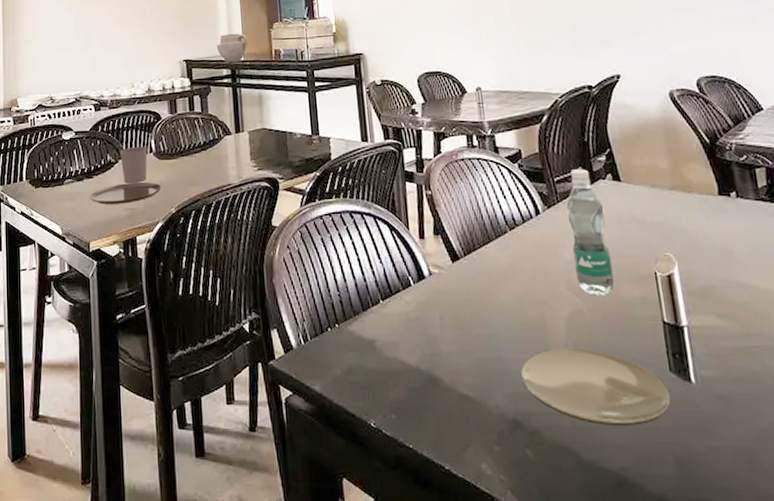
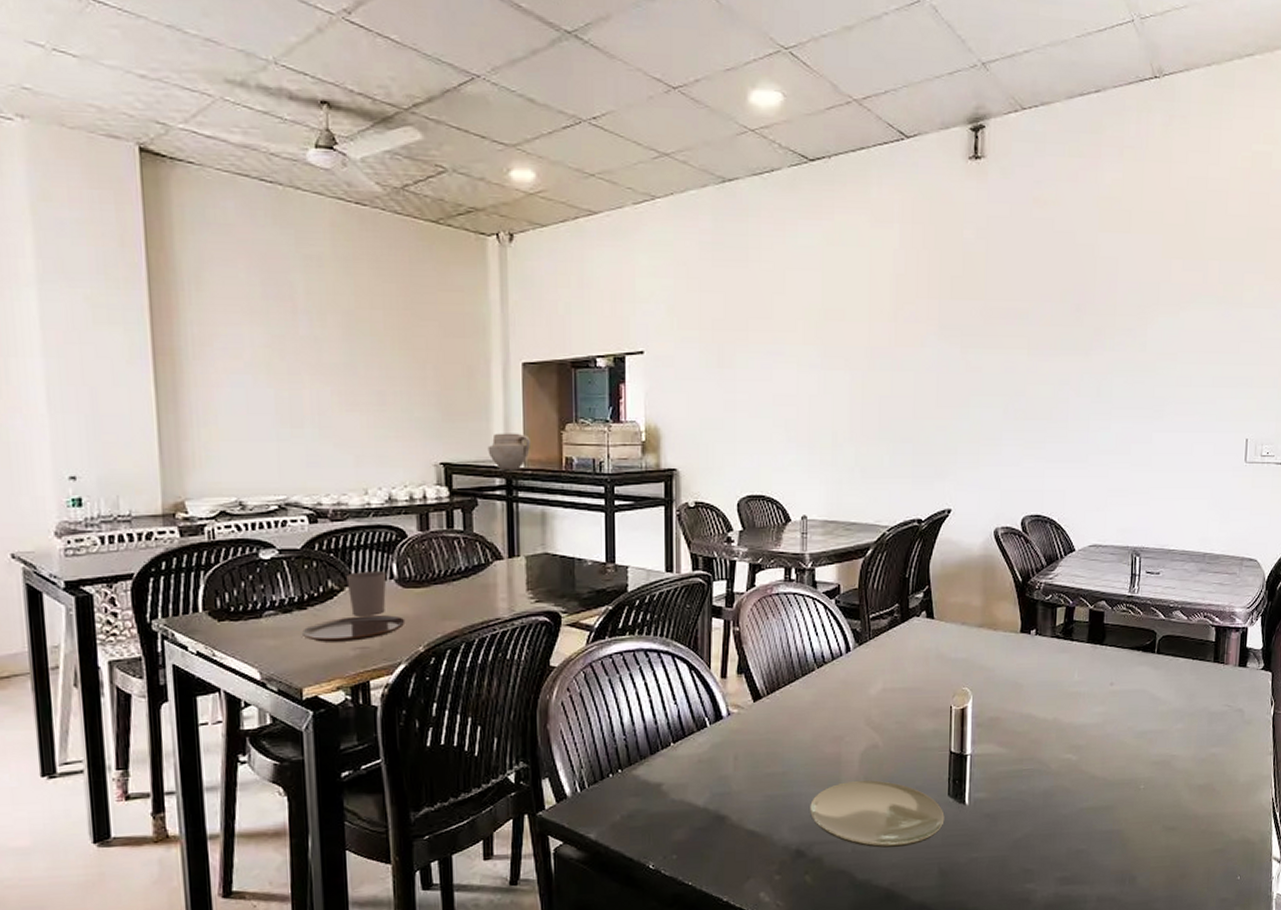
bottle: present [566,169,615,295] -> none [877,606,914,730]

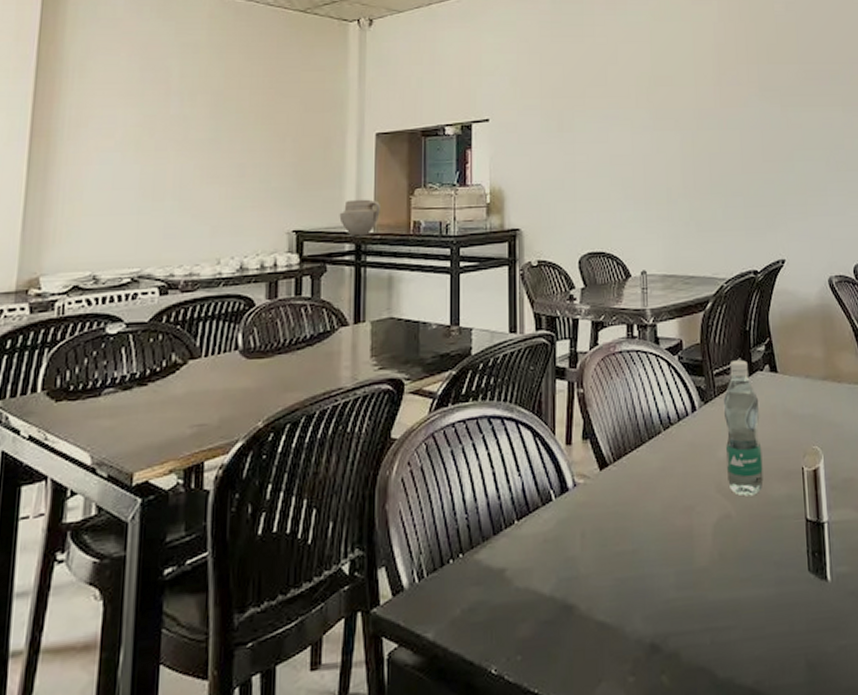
plate: present [301,615,406,642] -> none [138,388,247,421]
dixie cup: present [346,570,387,616] -> none [190,341,232,391]
plate: present [810,780,945,848] -> none [663,556,807,638]
bottle: none [877,606,914,730] -> present [723,360,764,497]

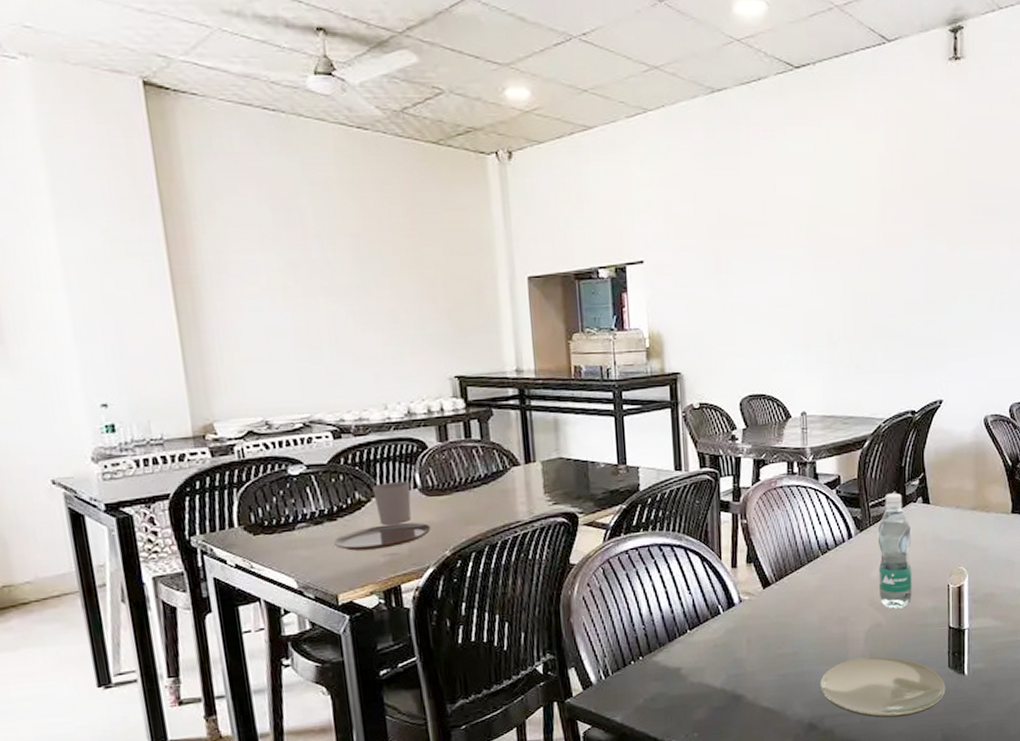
plate: none [138,388,247,421] -> present [333,522,431,551]
dixie cup: none [190,341,232,391] -> present [372,481,411,525]
jug: present [339,199,380,236] -> none [499,344,540,381]
plate: none [663,556,807,638] -> present [820,656,946,718]

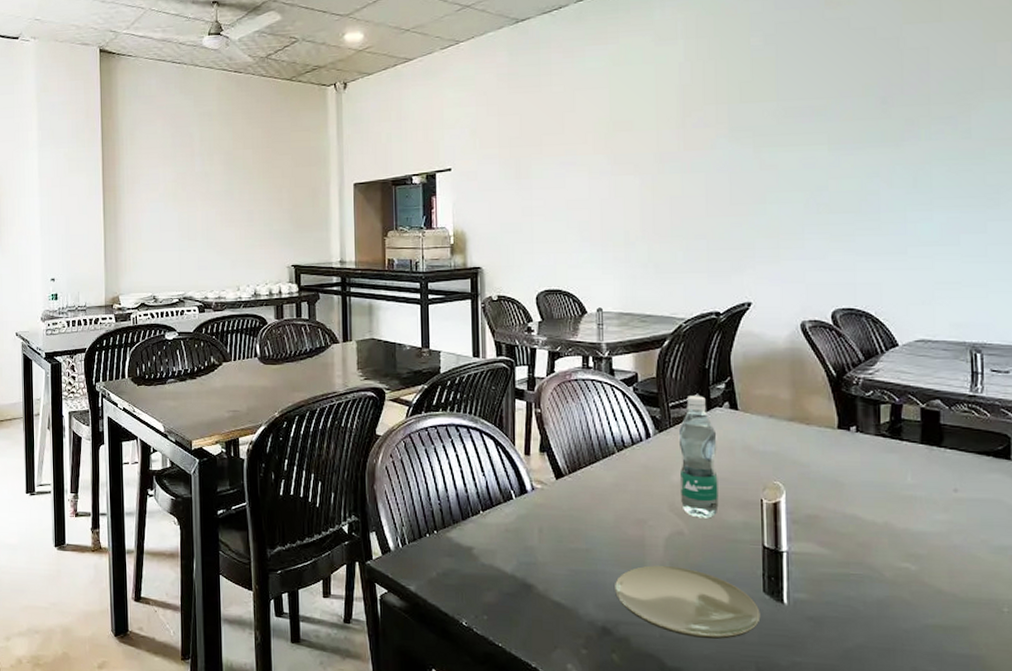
plate: present [333,522,431,551] -> none [192,386,265,406]
dixie cup: present [372,481,411,525] -> none [224,350,252,386]

